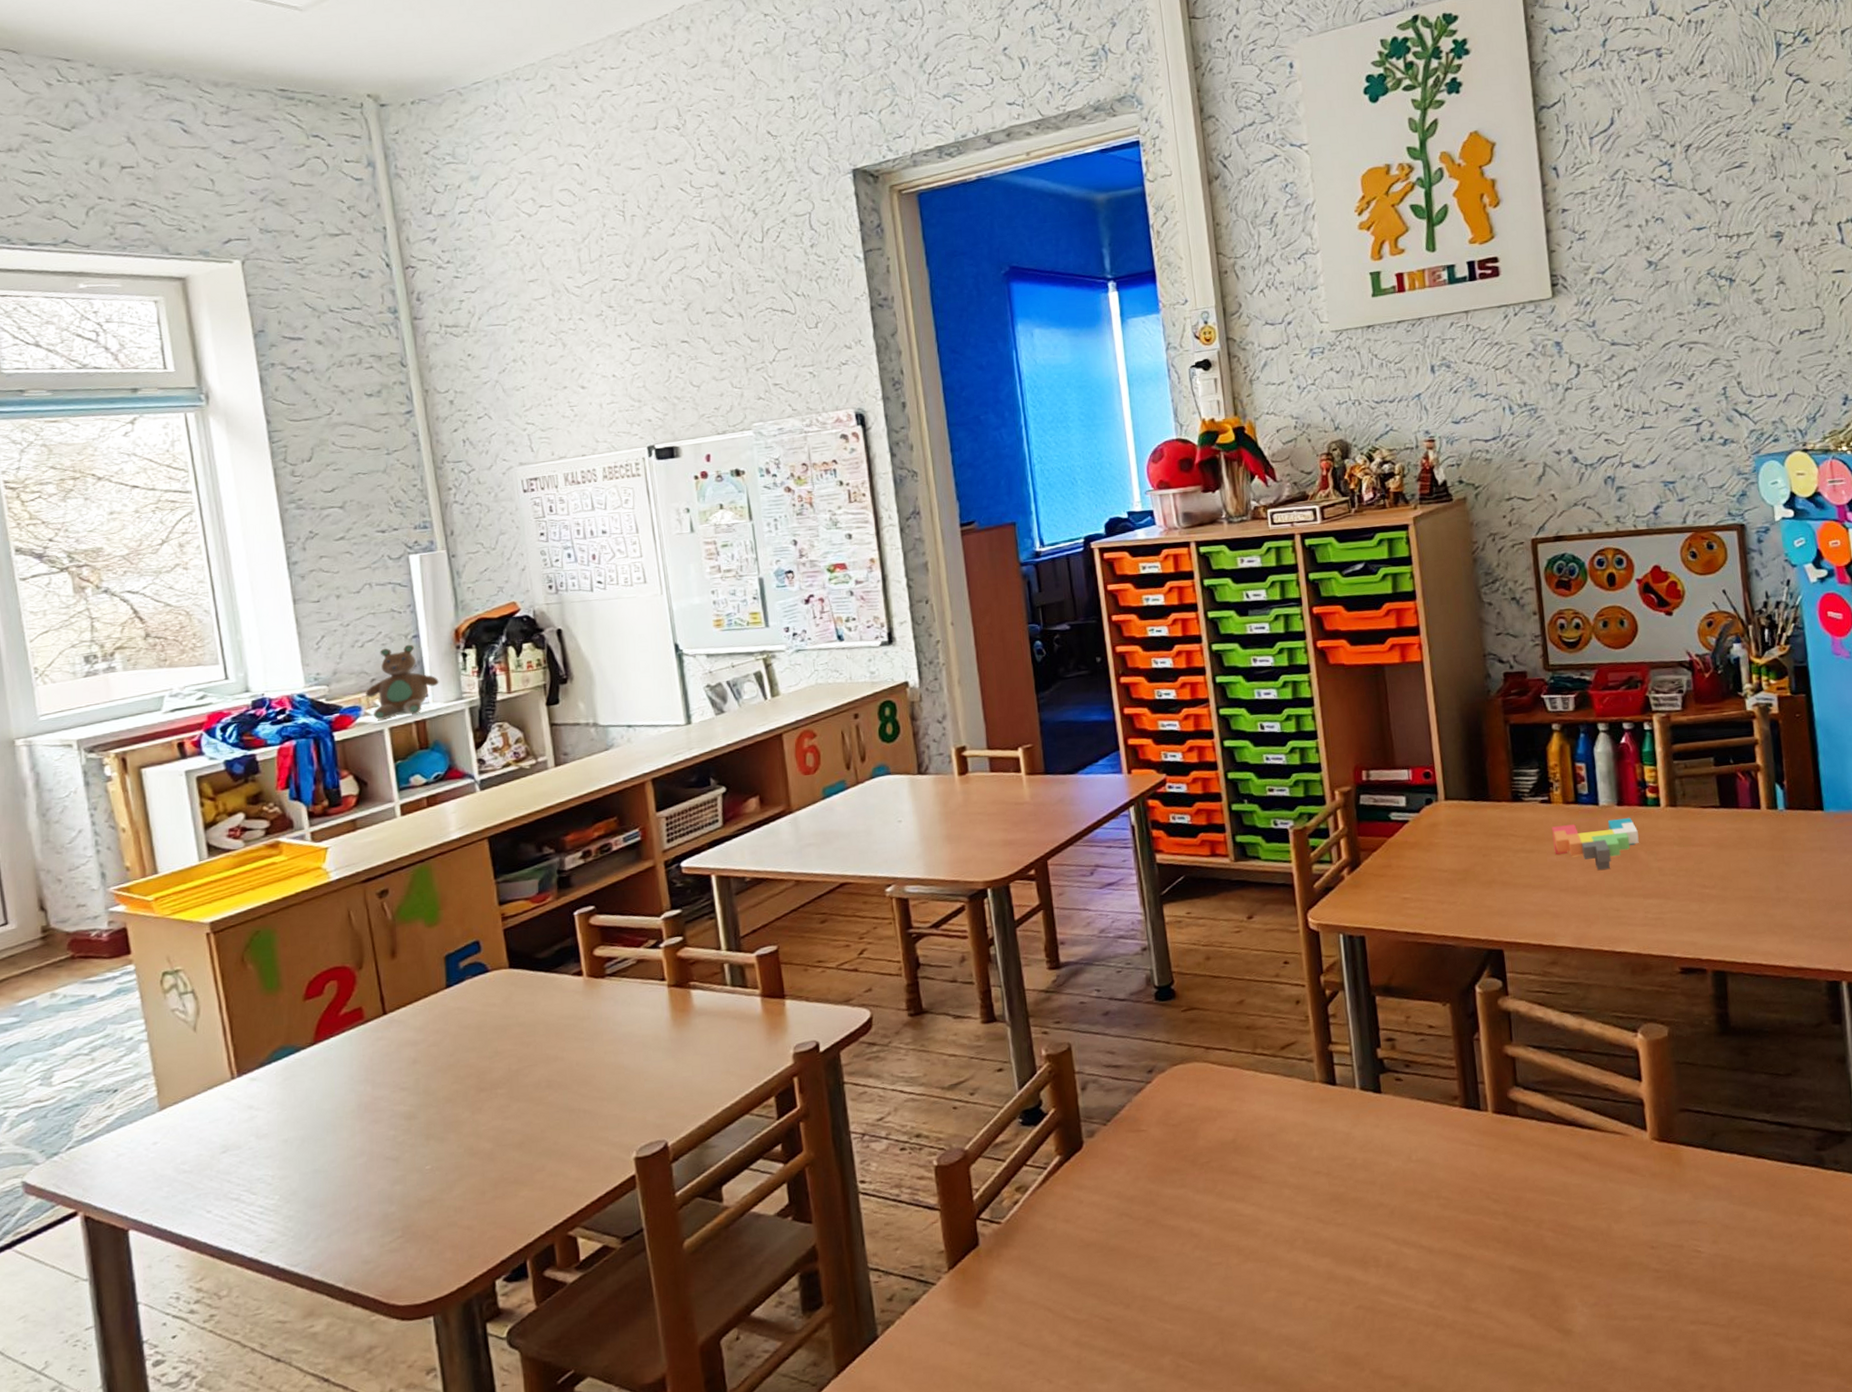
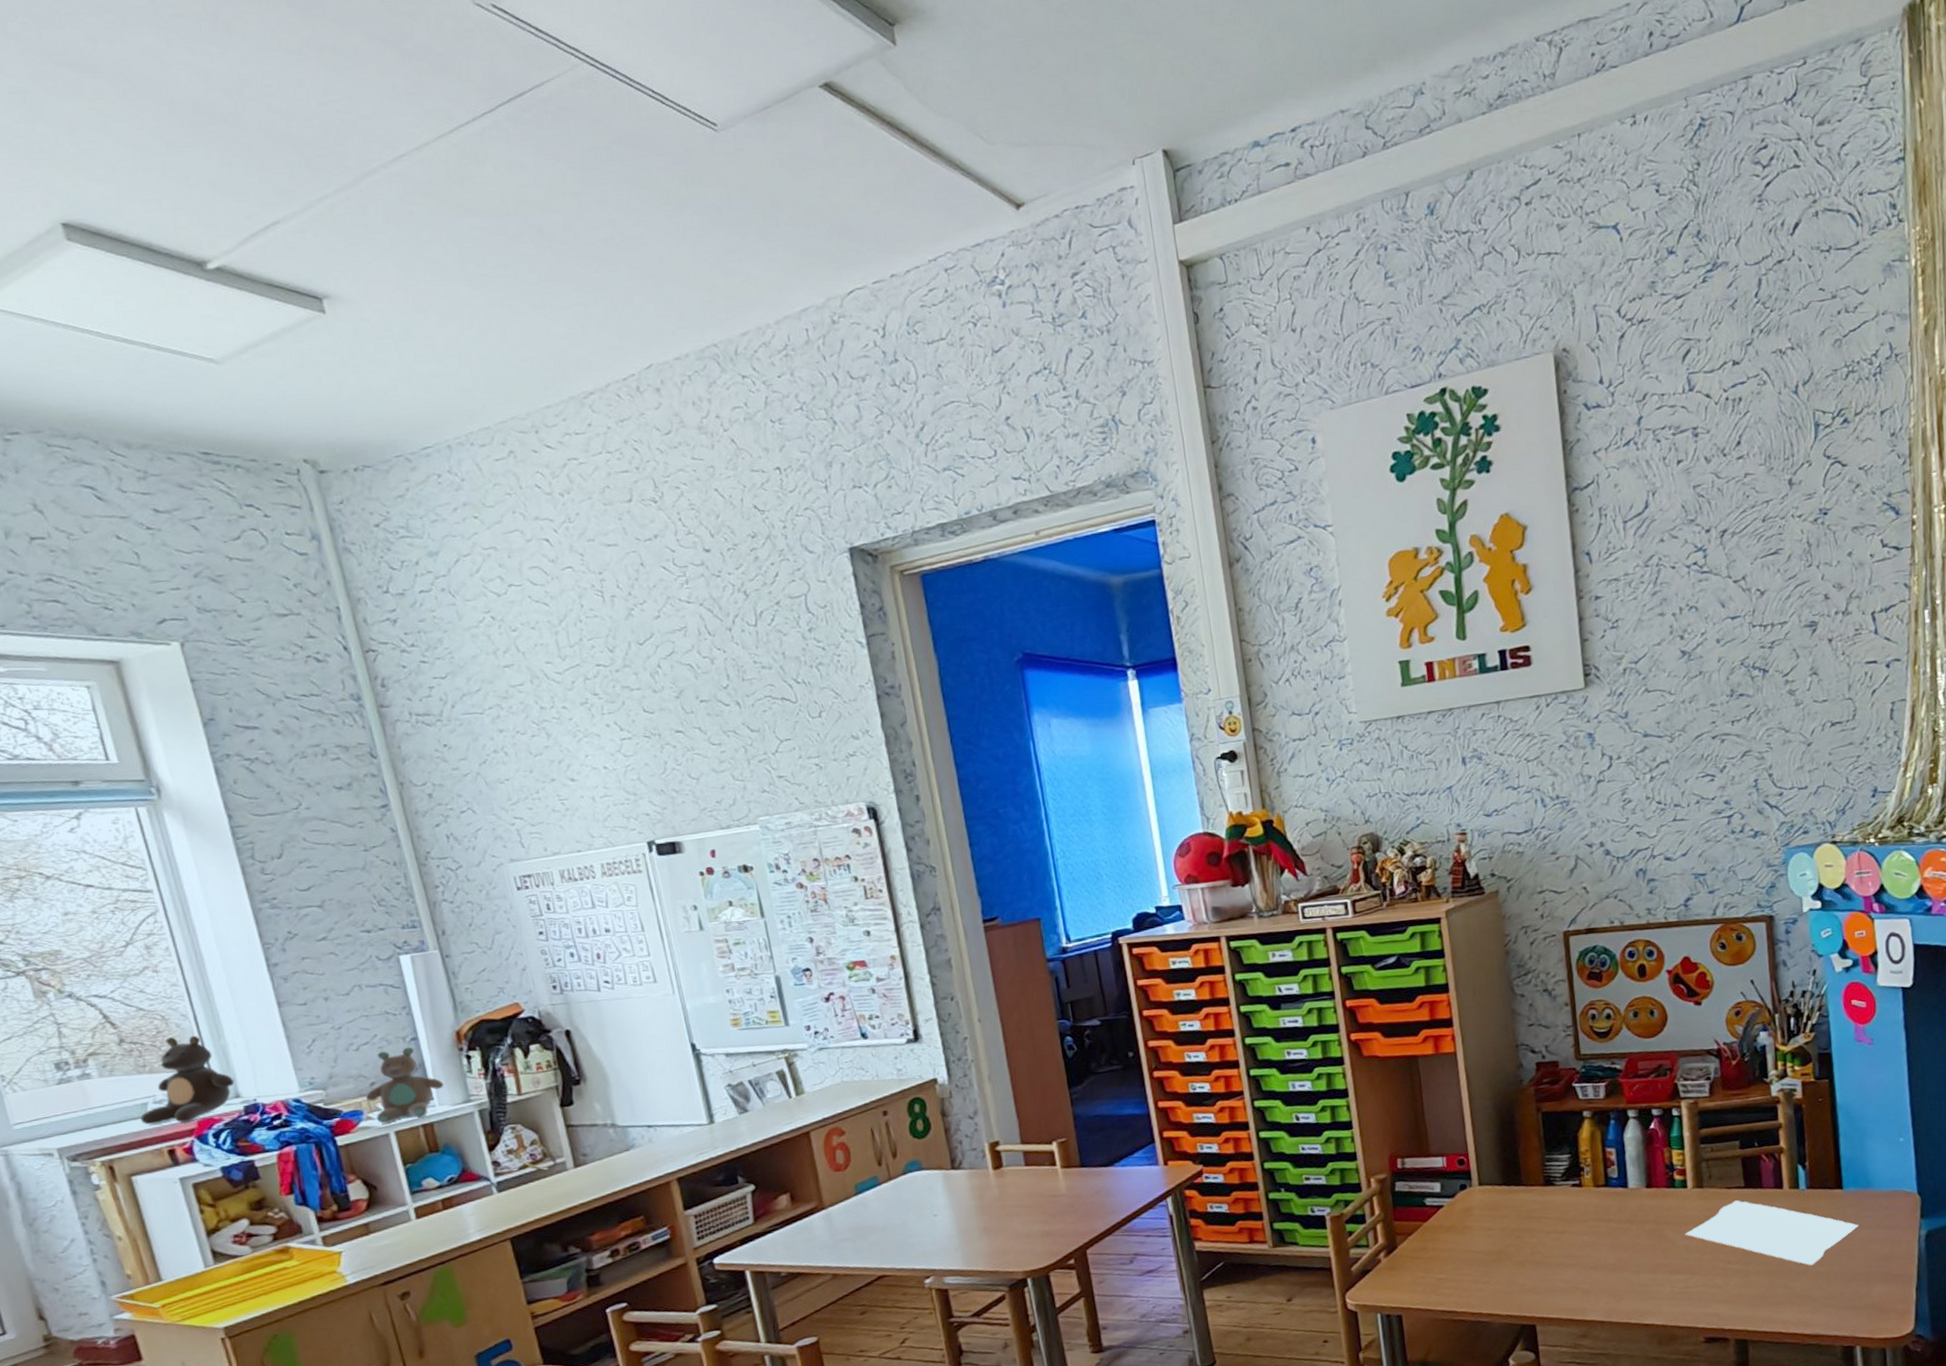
teddy bear: none [156,630,246,718] -> present [140,1035,235,1125]
puzzle: present [1552,817,1639,870] -> none [1583,1198,1667,1248]
paper sheet: none [1658,820,1842,893] -> present [1684,1200,1860,1266]

